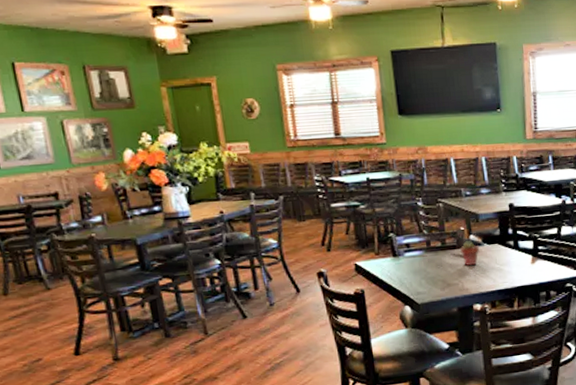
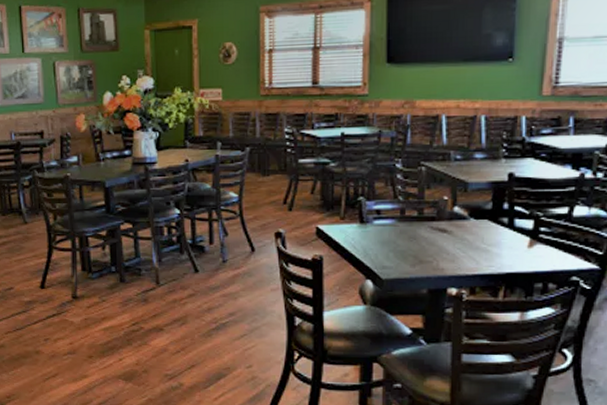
potted succulent: present [459,240,479,266] -> none [439,211,463,241]

